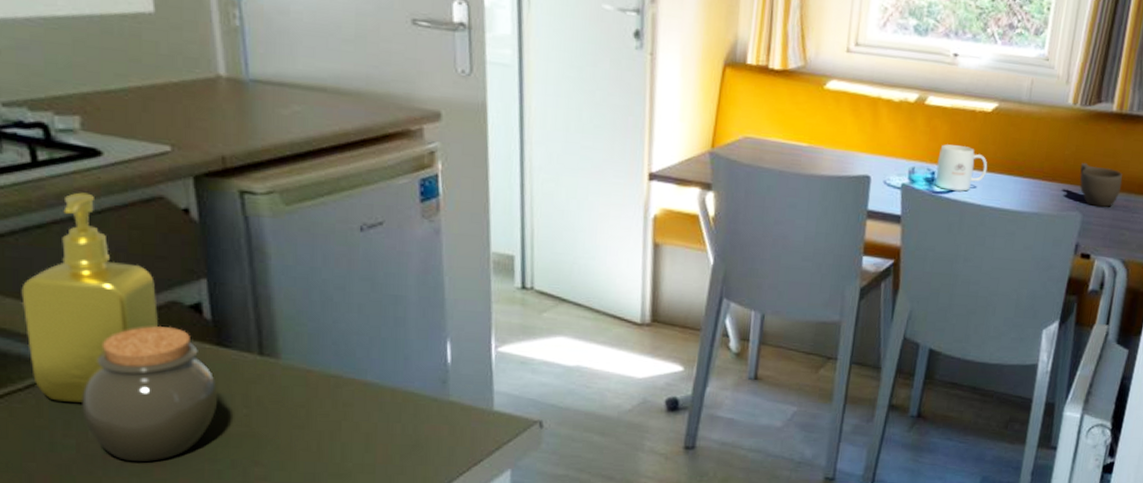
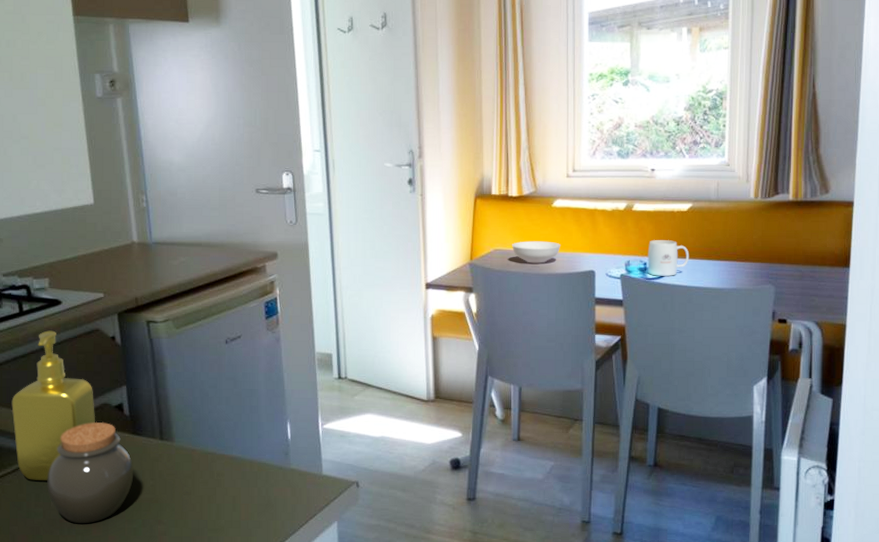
bowl: none [766,130,831,161] -> present [511,241,561,264]
cup: present [1079,162,1123,208] -> none [767,243,806,280]

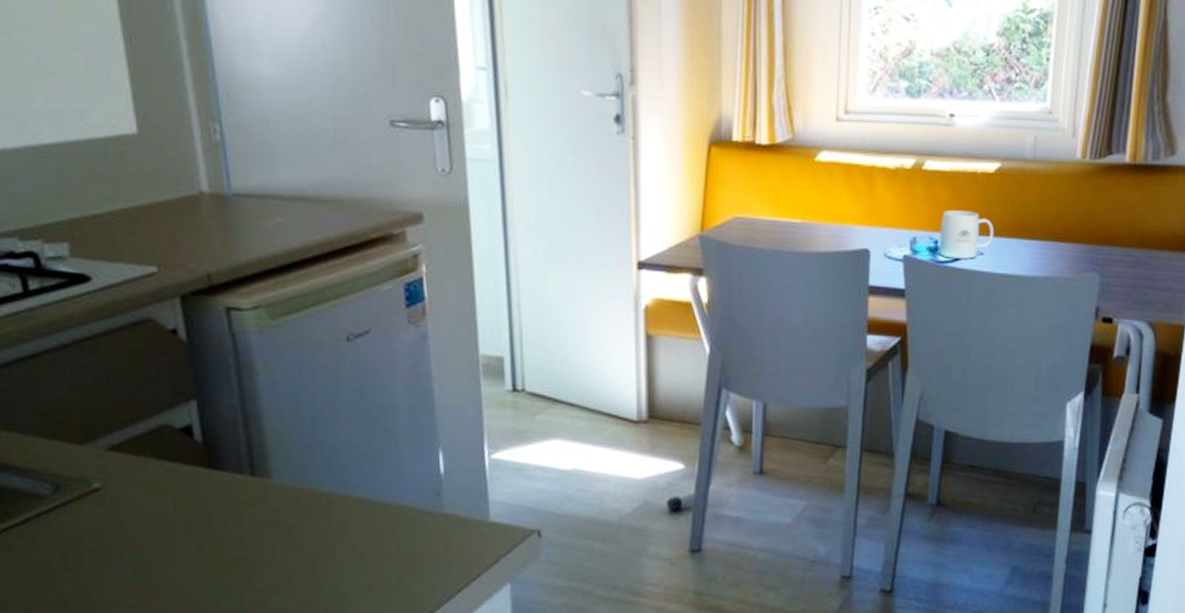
soap dispenser: present [11,330,96,482] -> none [16,319,151,536]
jar: present [47,421,134,523] -> none [77,451,212,593]
bowl: present [511,241,561,264] -> none [757,207,826,238]

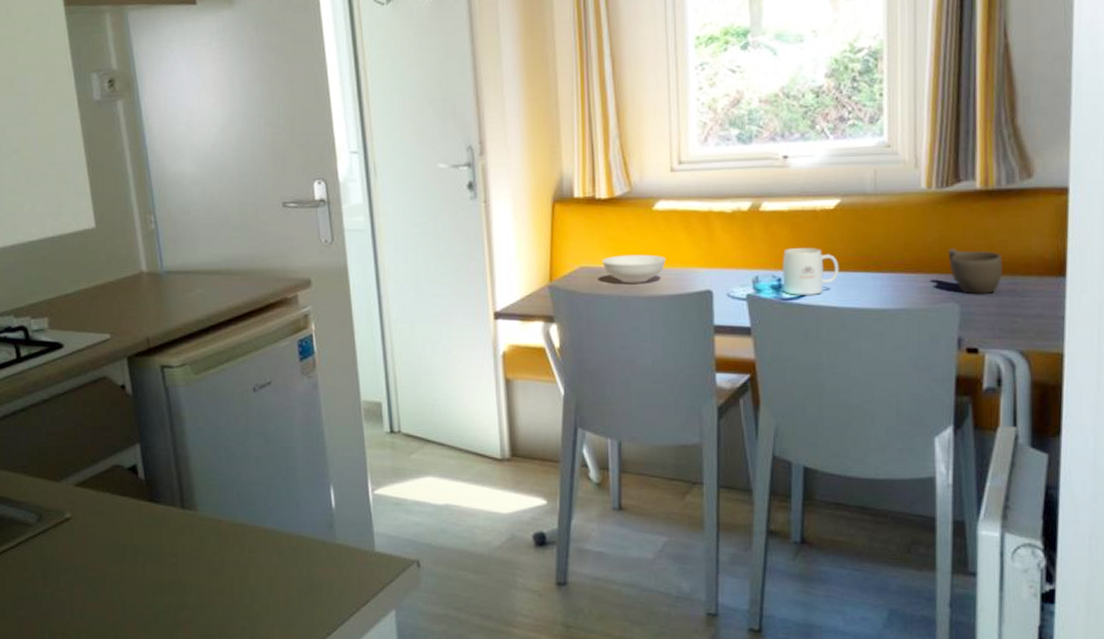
bowl: none [757,207,826,238] -> present [601,254,667,283]
cup: none [1094,219,1142,267] -> present [947,248,1003,295]

